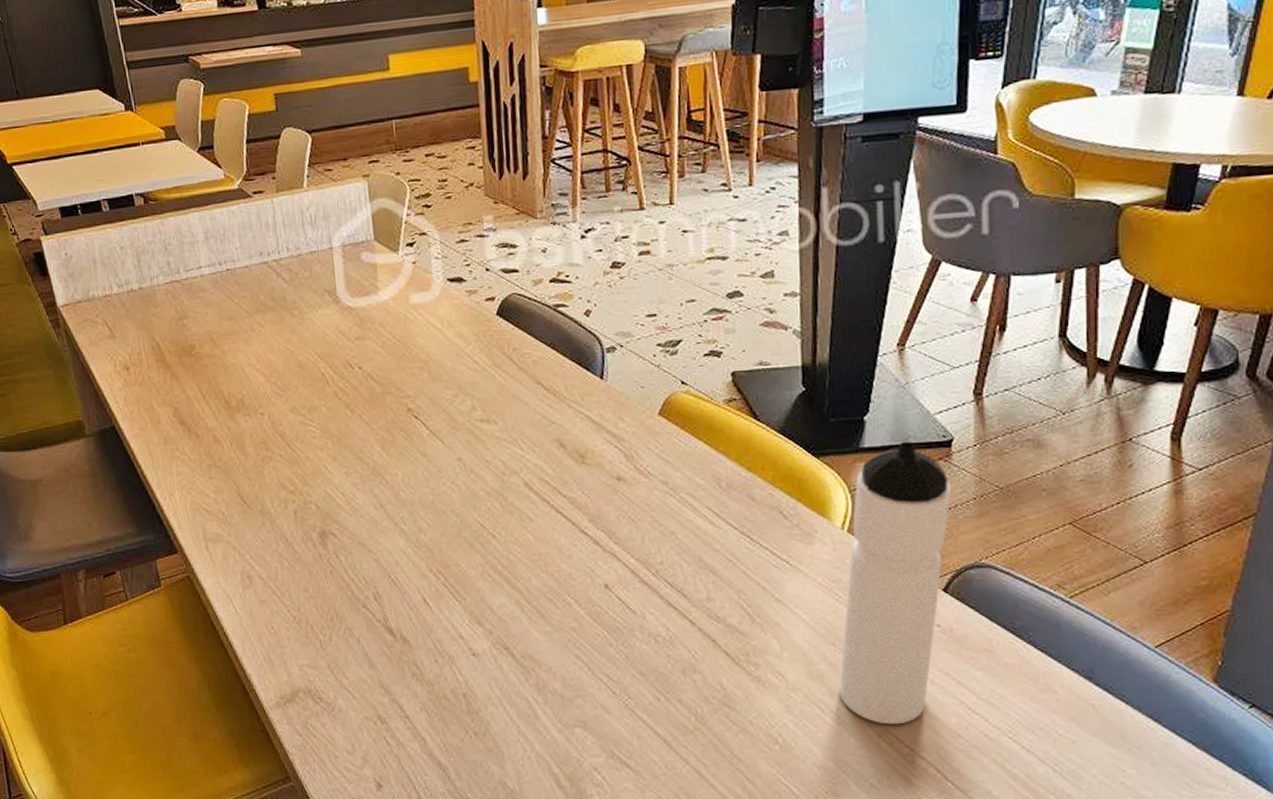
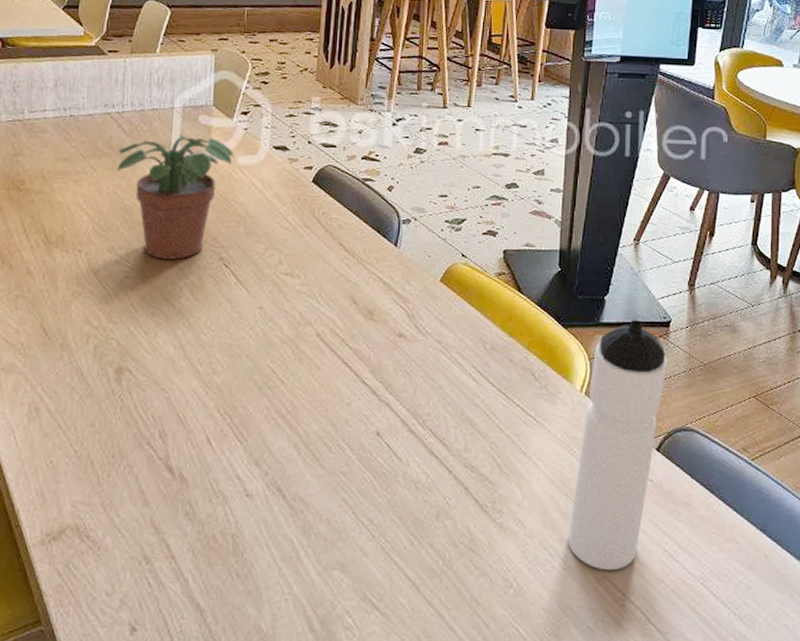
potted plant: none [282,276,406,416] -> present [116,134,235,260]

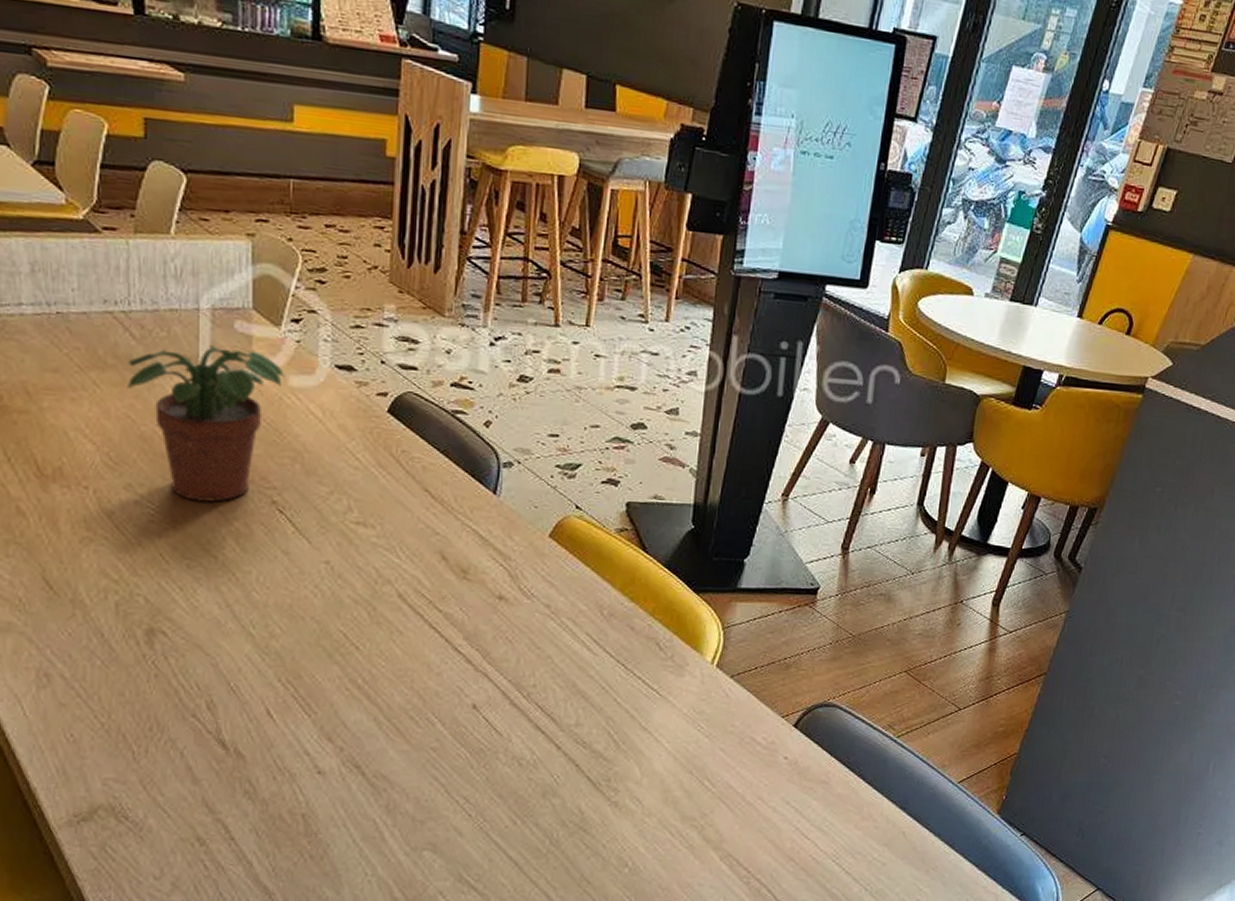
water bottle: present [567,320,667,571] -> none [690,586,812,849]

